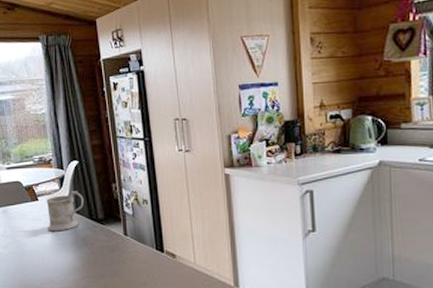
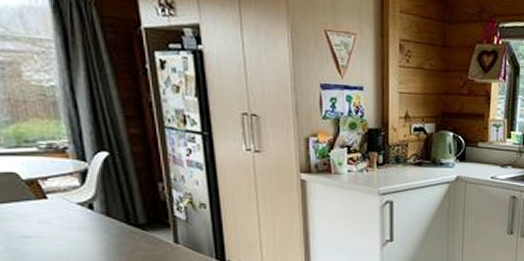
mug: present [46,191,84,232] -> none [60,189,118,238]

